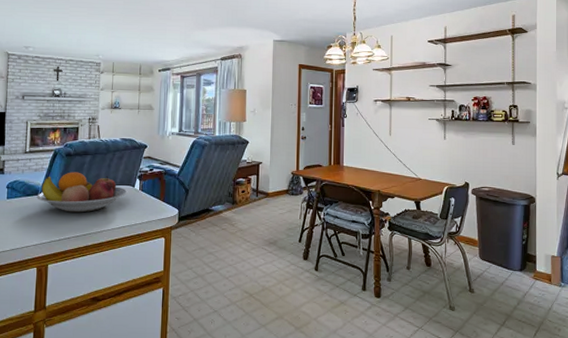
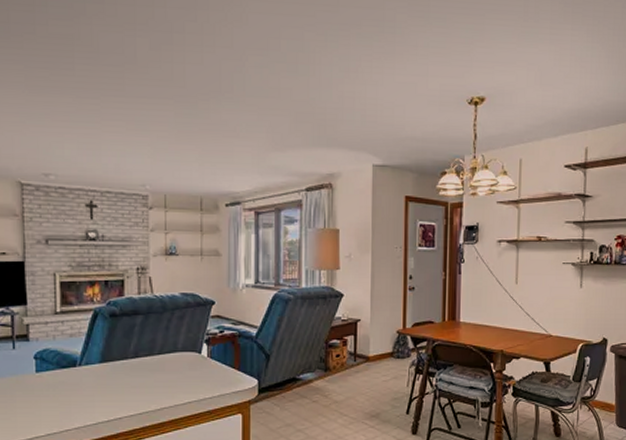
fruit bowl: present [36,172,127,213] -> none [75,336,191,387]

